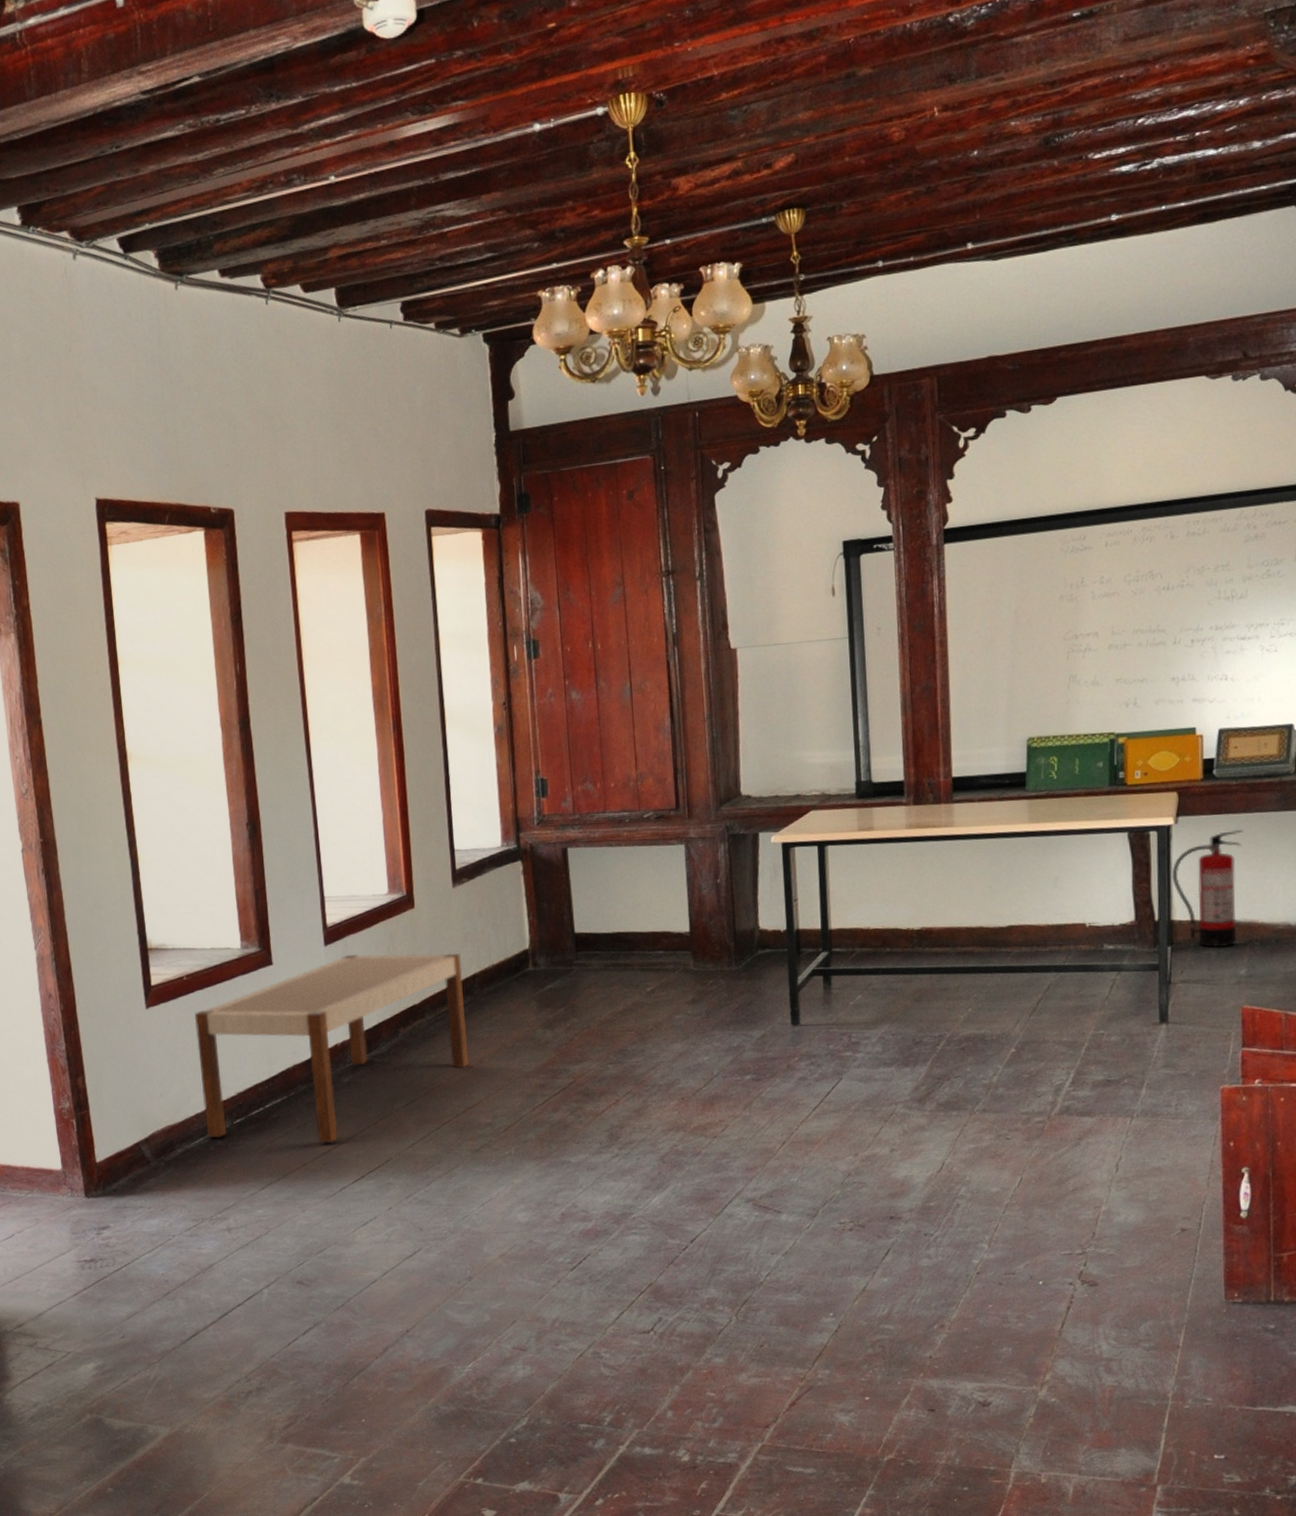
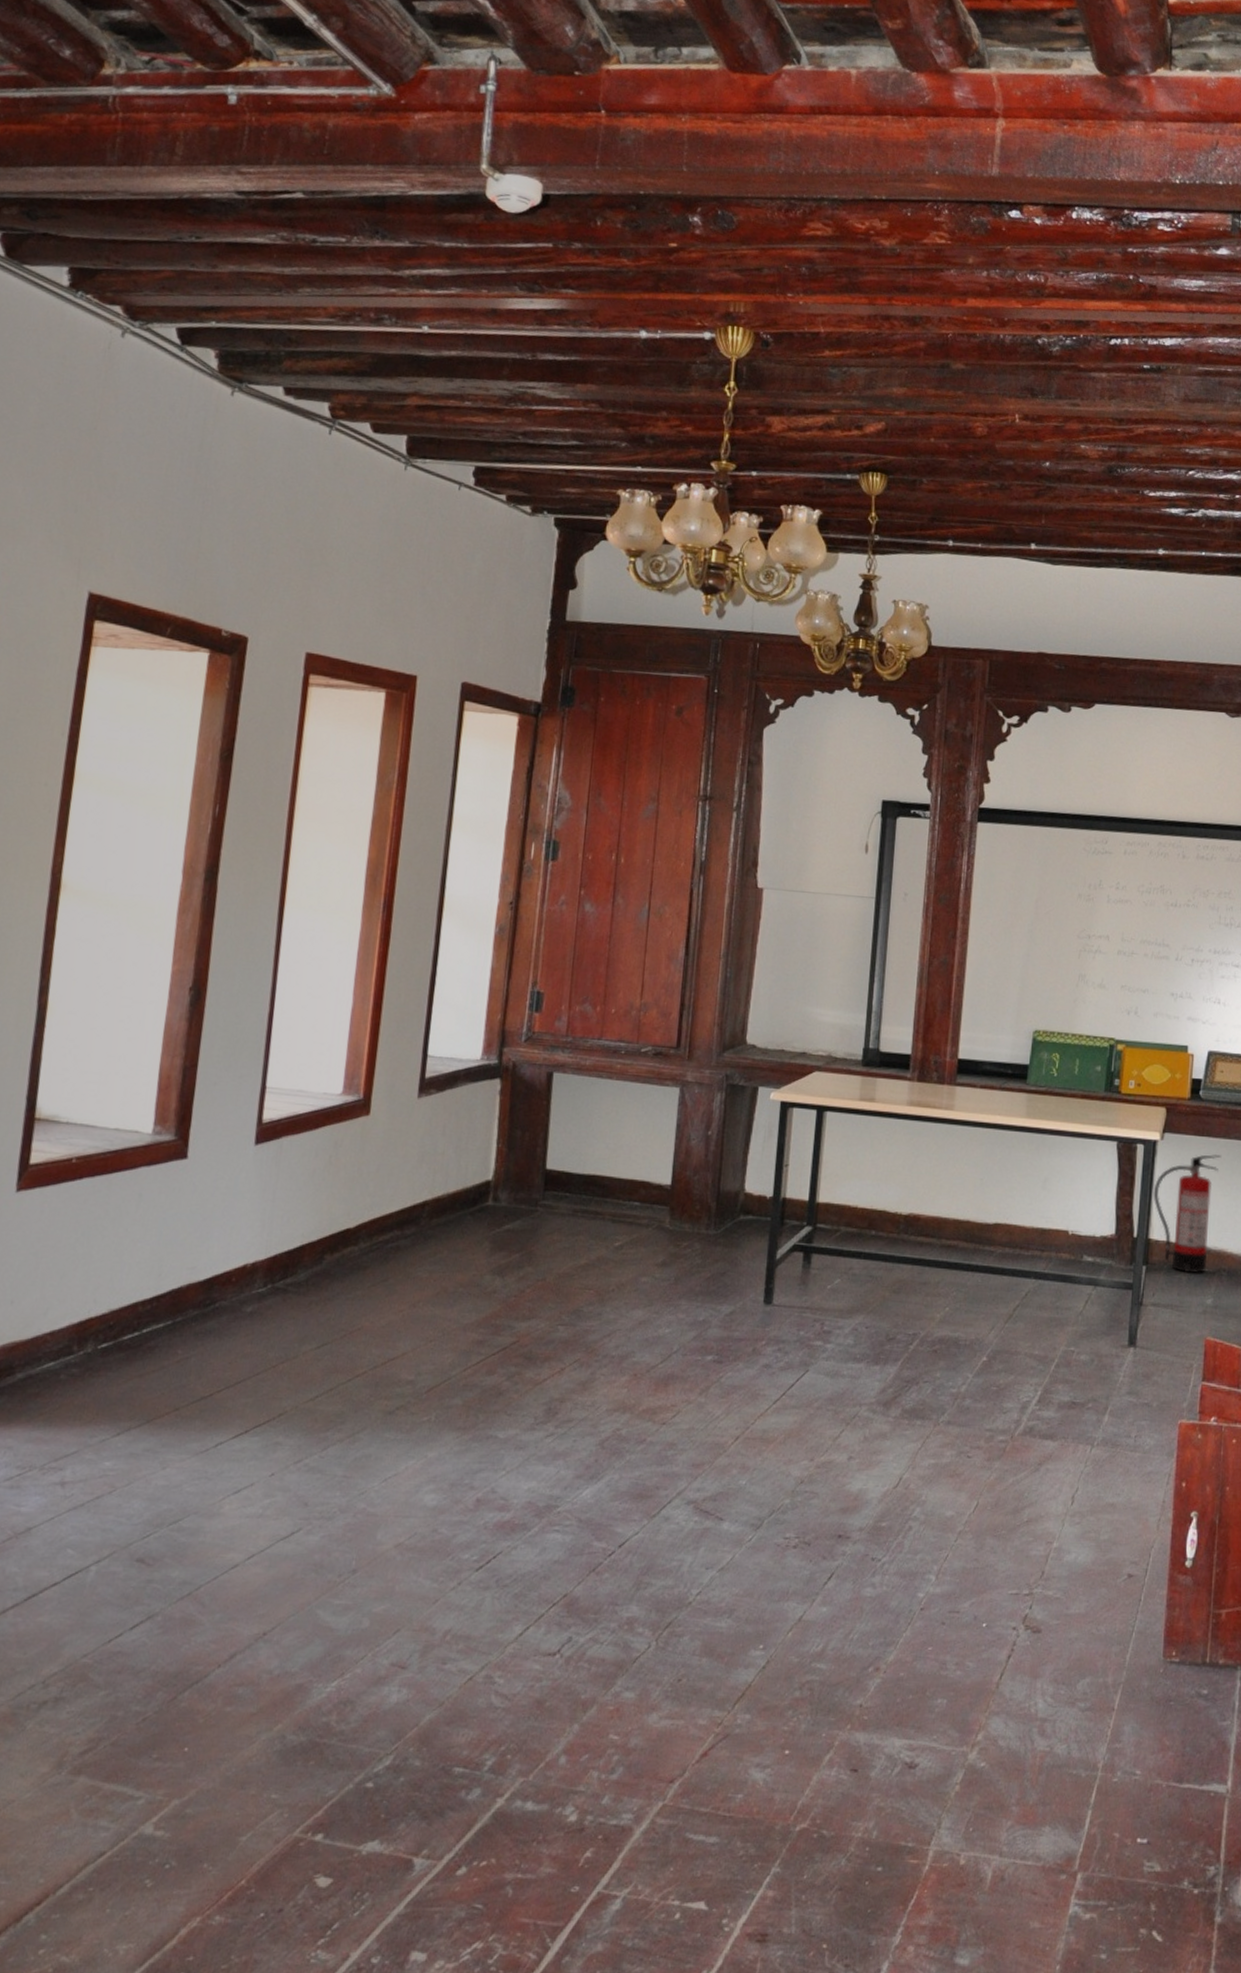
bench: present [194,953,469,1143] -> none [60,1159,413,1385]

